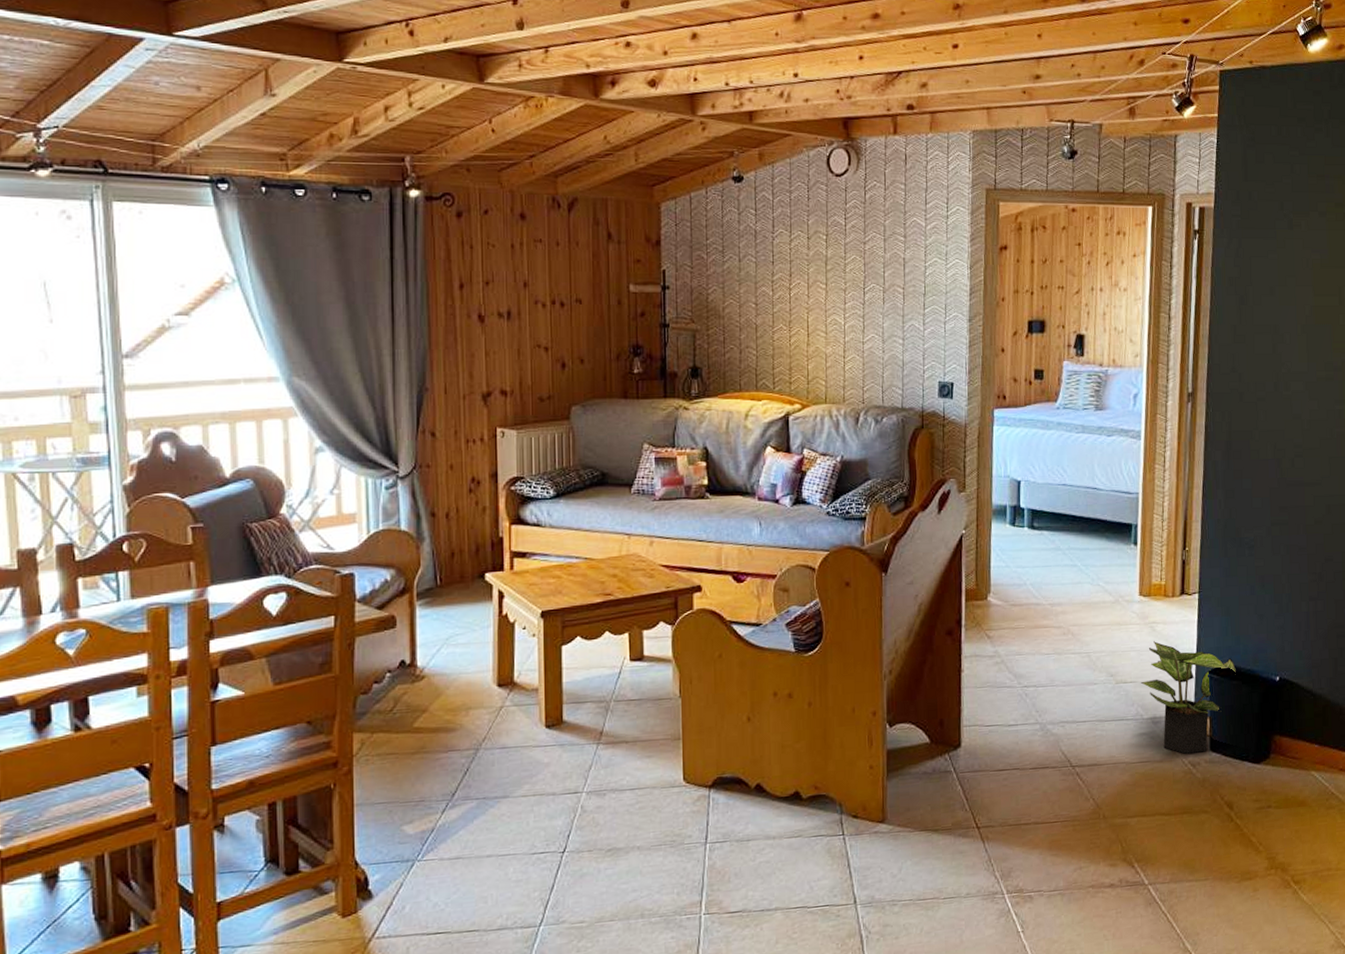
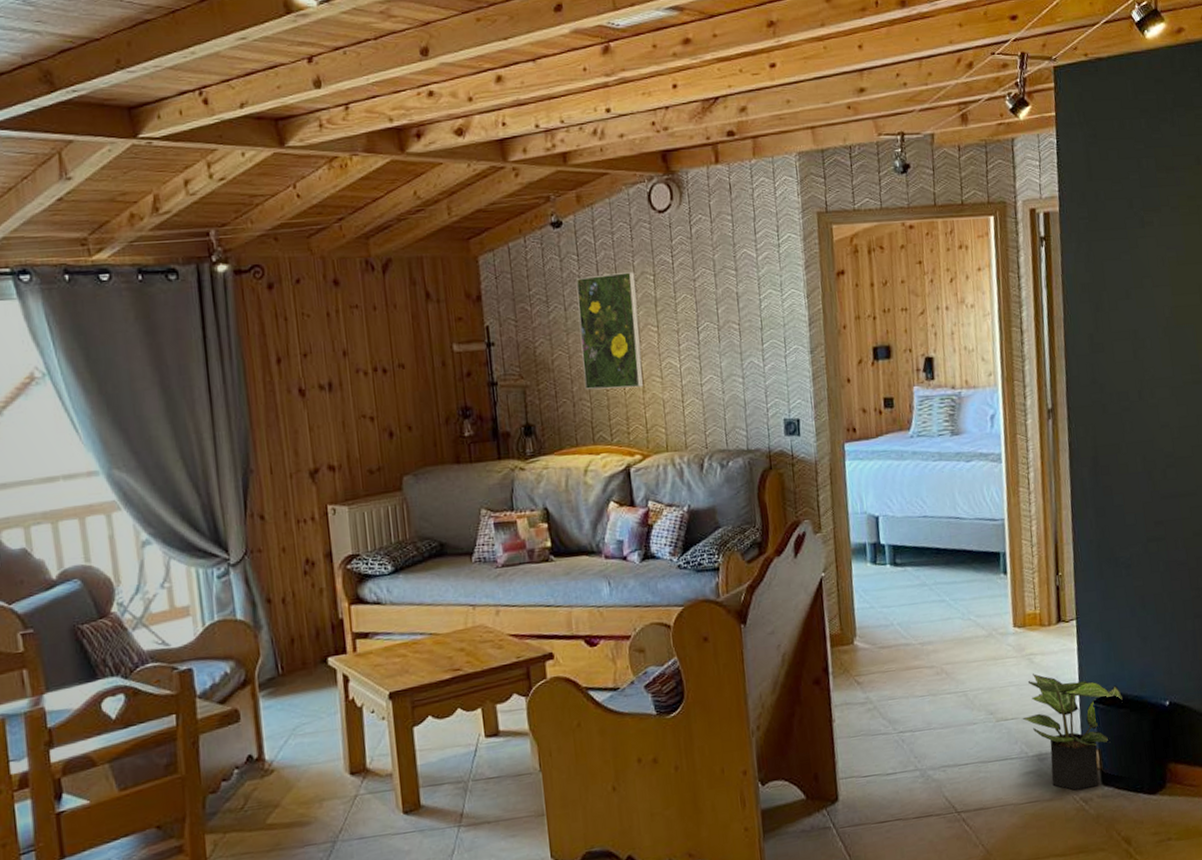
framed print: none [751,229,809,340] -> present [575,271,644,390]

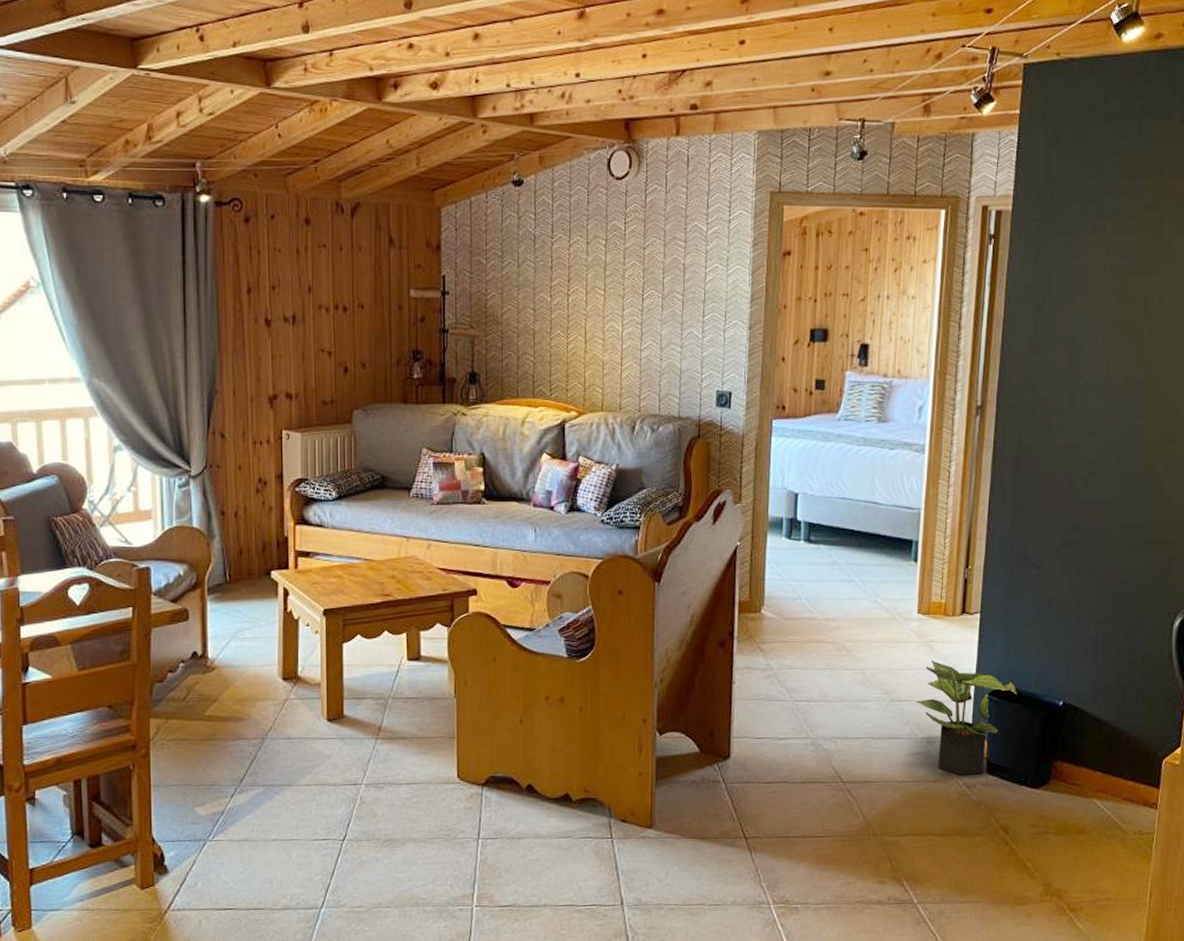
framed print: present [575,271,644,390] -> none [529,234,588,347]

